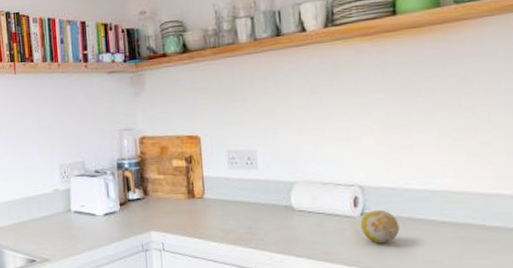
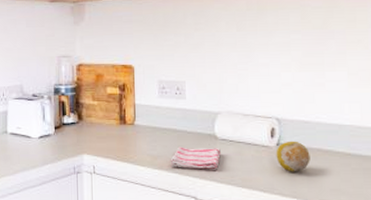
dish towel: none [244,220,299,244] -> present [170,147,221,170]

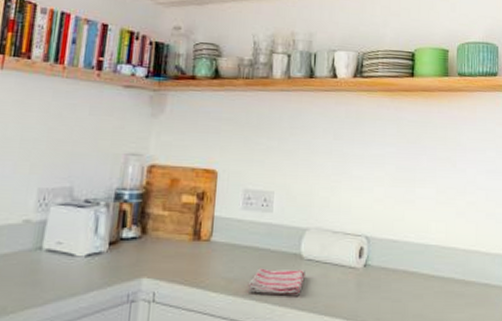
fruit: present [276,141,310,172] -> none [362,261,396,297]

